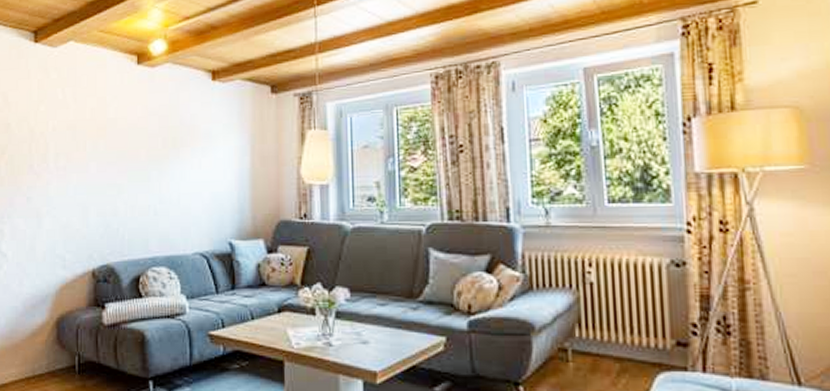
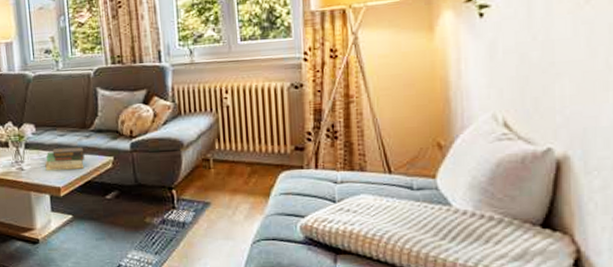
books: none [359,321,410,350] -> present [45,147,85,171]

